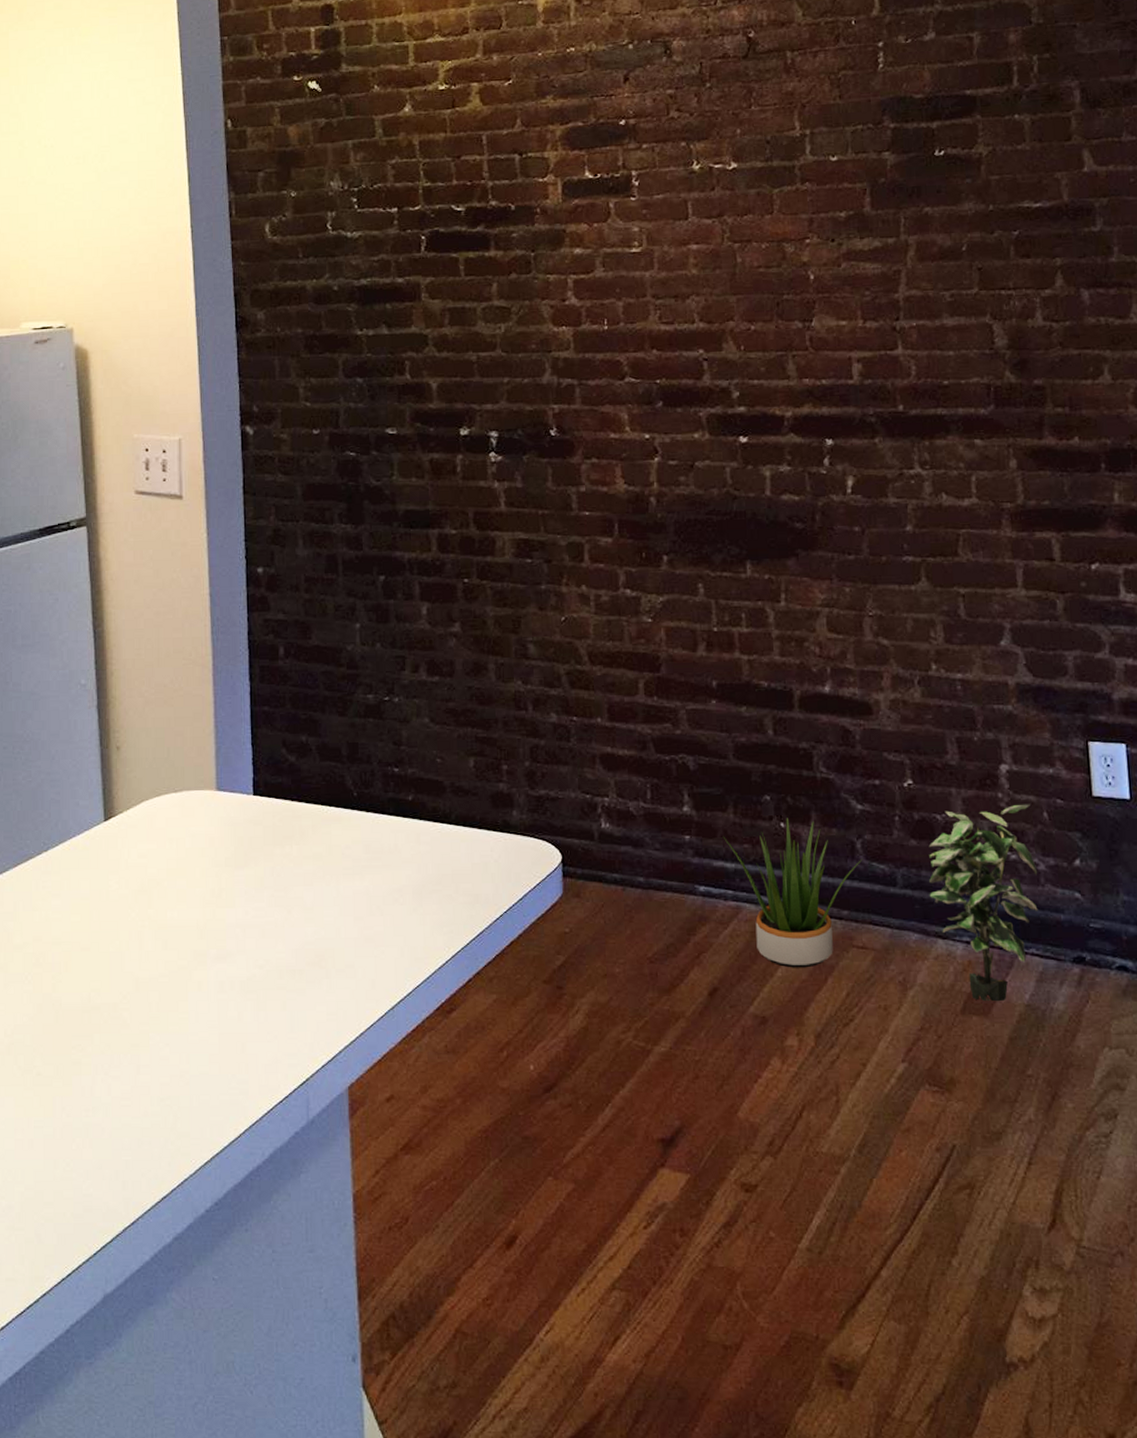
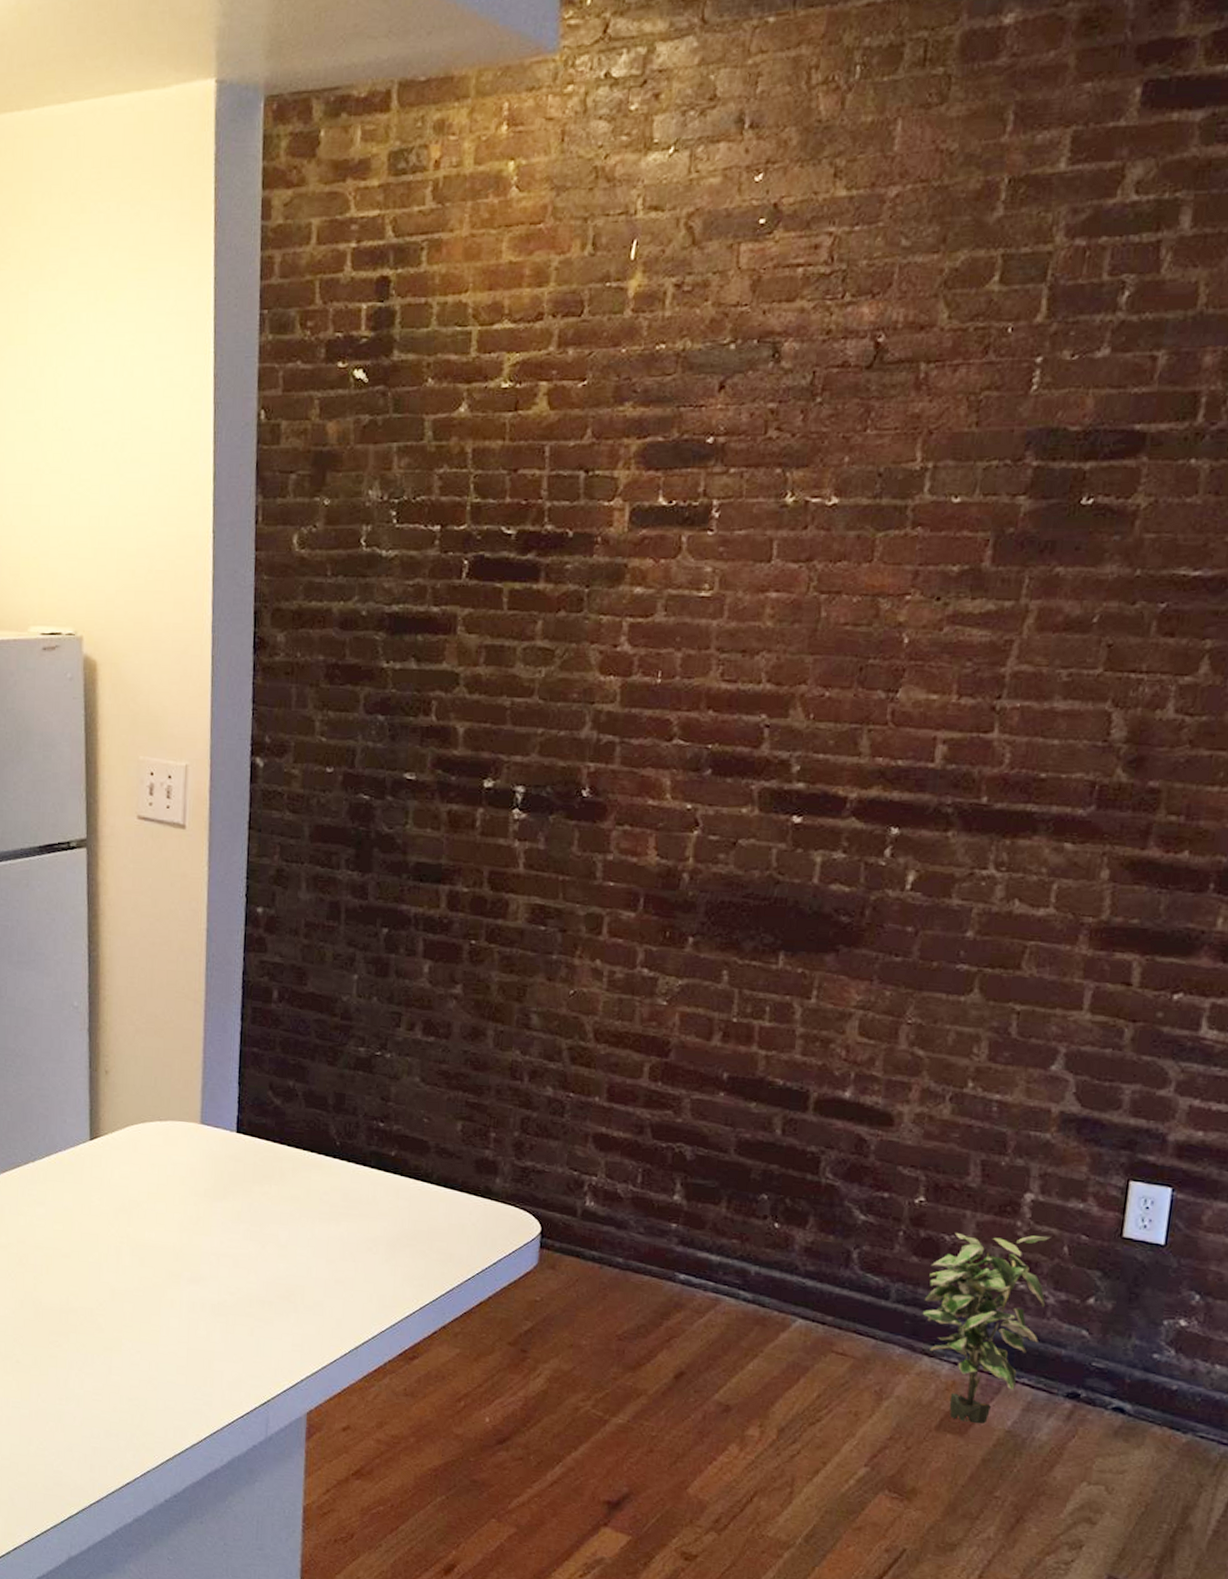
potted plant: present [722,818,863,968] -> none [711,1219,857,1366]

